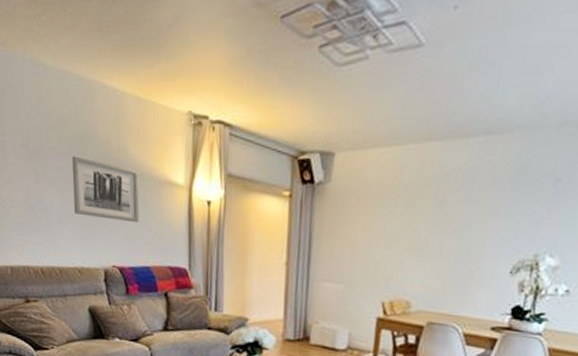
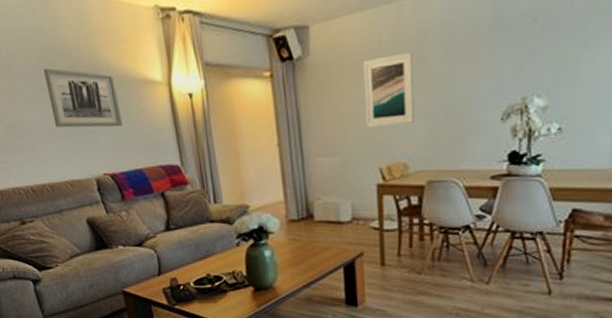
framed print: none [376,192,432,263] -> present [363,51,414,128]

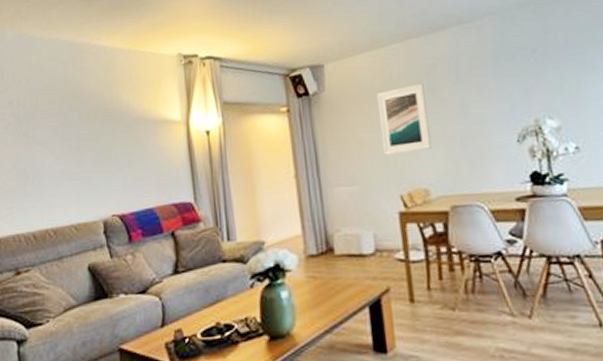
wall art: present [43,68,123,128] -> none [64,113,137,170]

